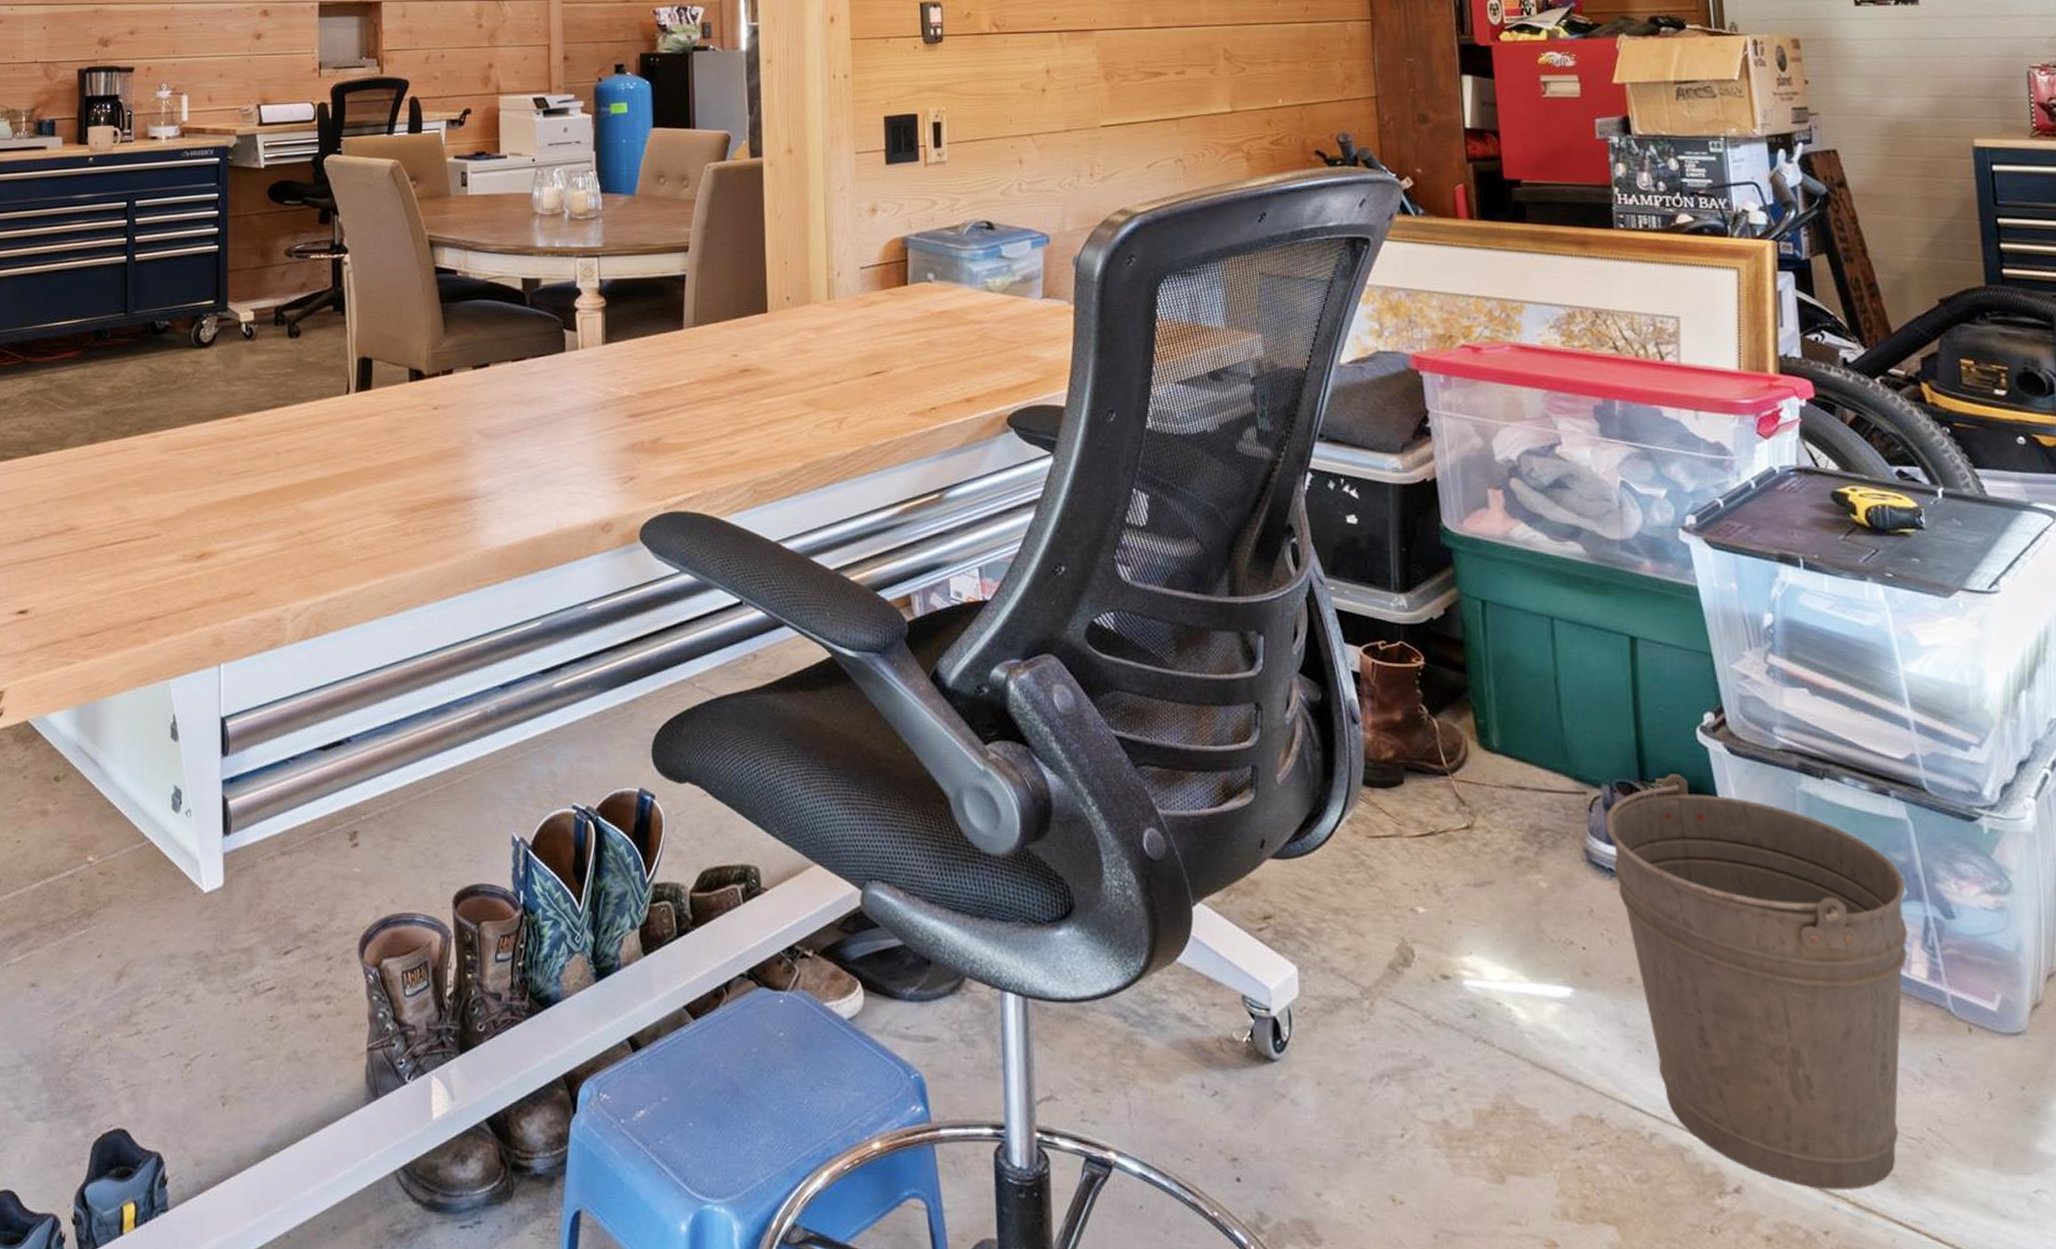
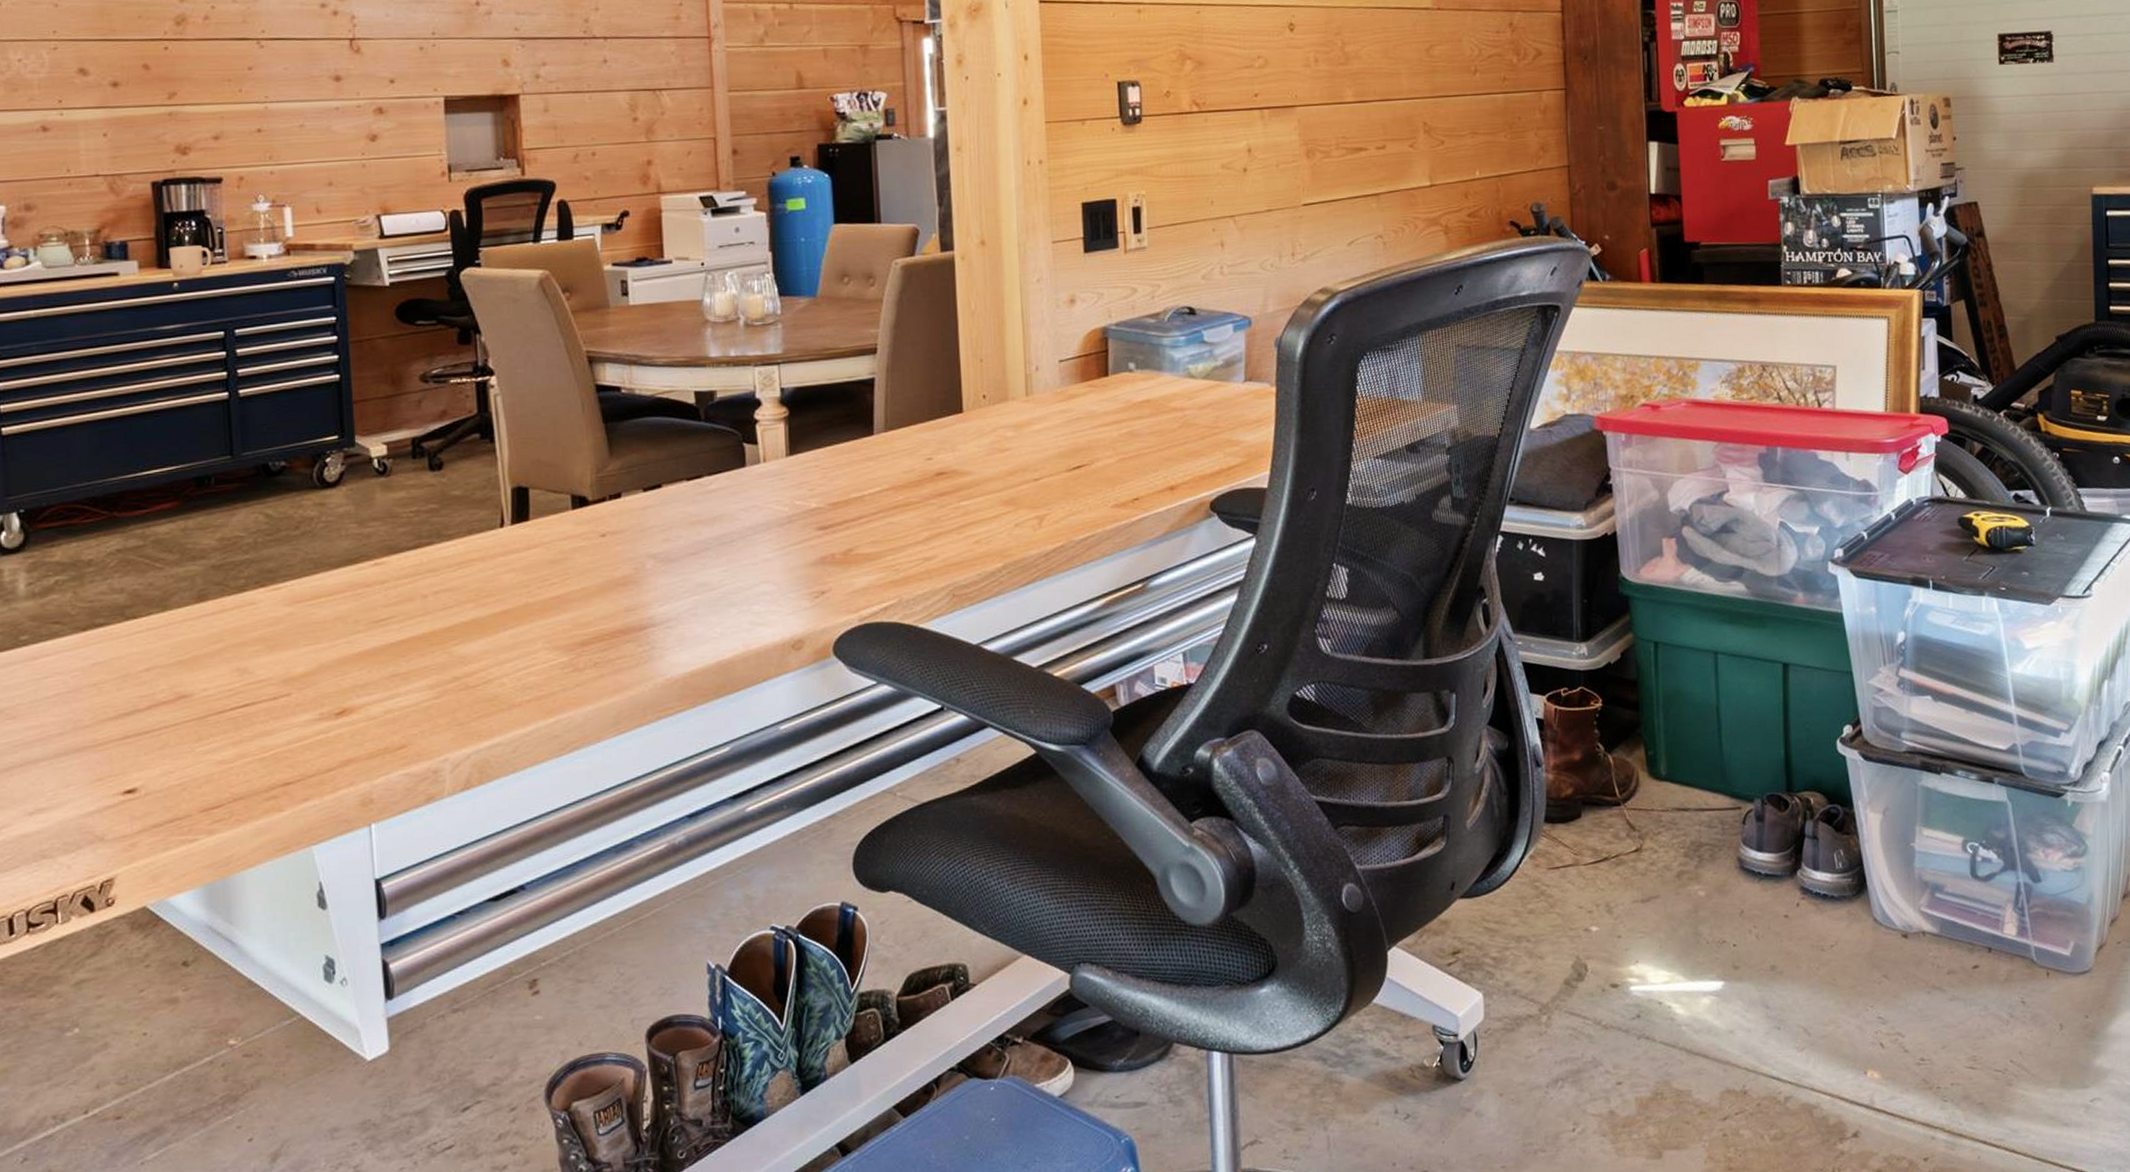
bucket: present [1605,773,1908,1189] -> none [1757,782,2003,1123]

